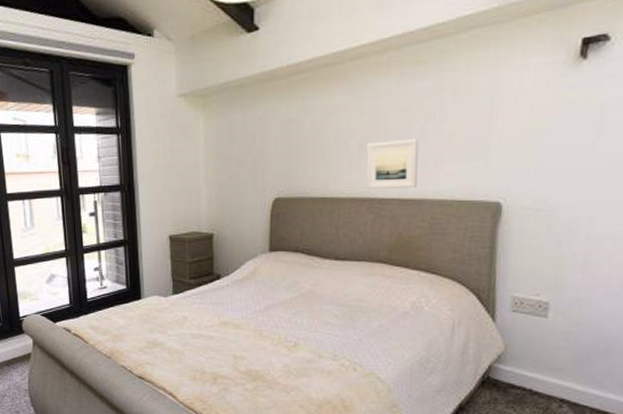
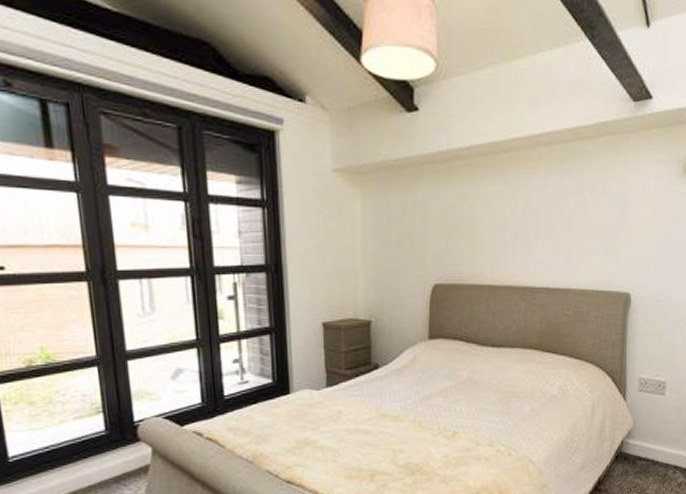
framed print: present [366,138,419,189] -> none [519,231,565,279]

